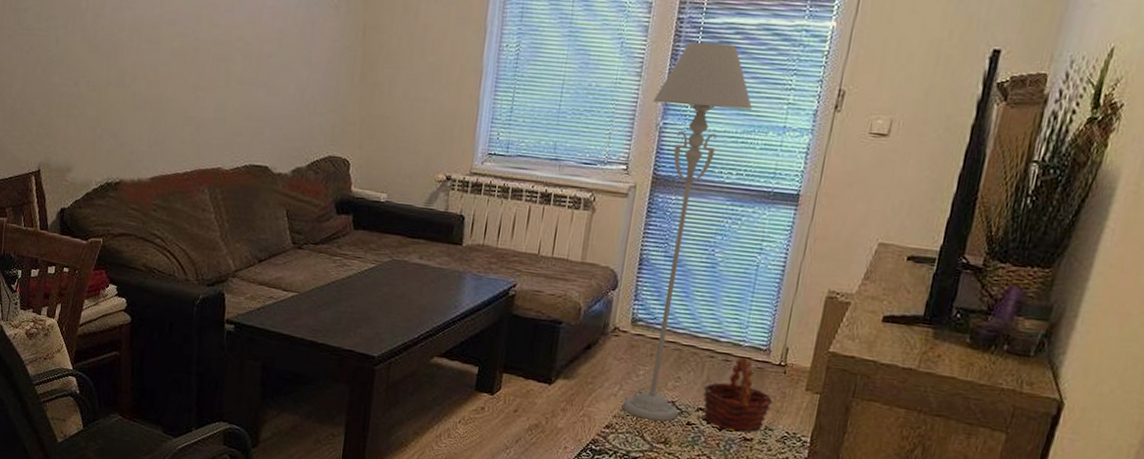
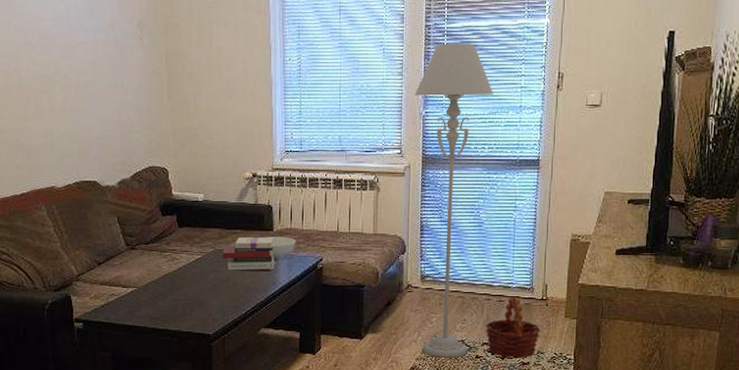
books: none [399,248,462,292] -> present [222,236,275,271]
bowl: none [453,251,488,281] -> present [266,237,296,260]

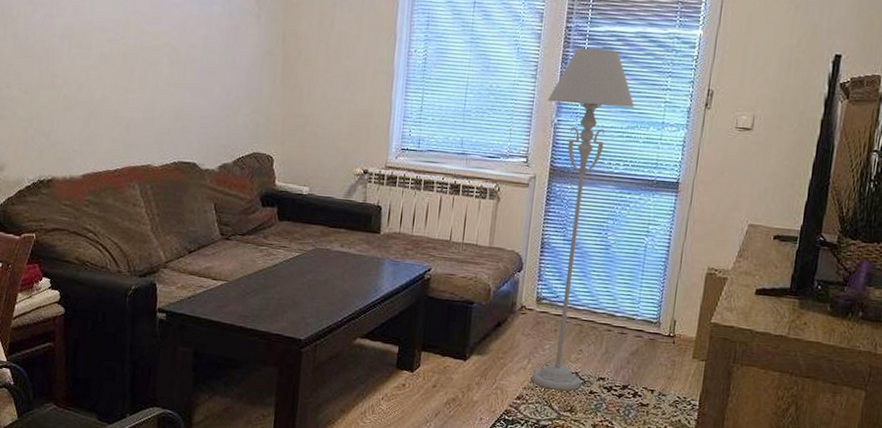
books: present [222,236,275,271] -> none [322,237,380,277]
bowl: present [266,237,296,260] -> none [372,239,404,266]
basket: present [485,296,541,358] -> none [603,329,665,399]

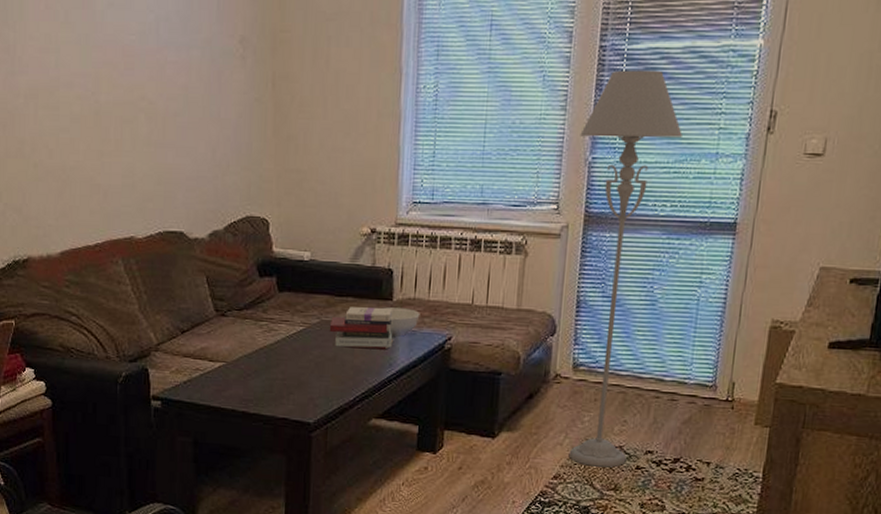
books: none [322,237,380,277] -> present [329,307,393,350]
bowl: none [372,239,404,266] -> present [383,307,420,337]

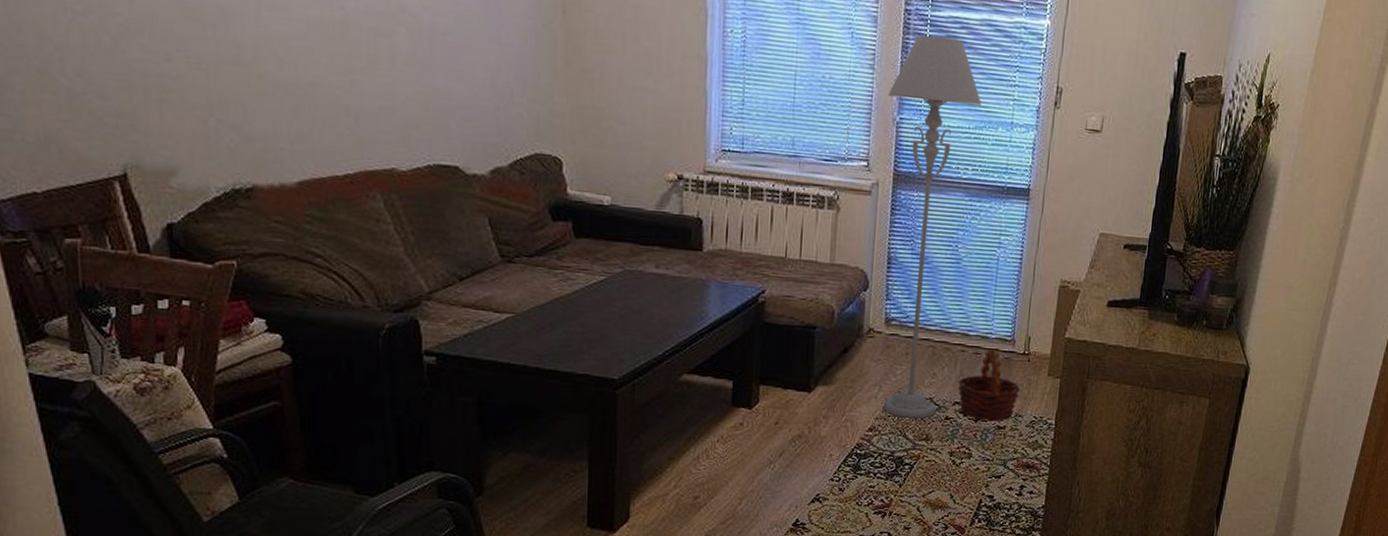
books: present [329,307,393,350] -> none [634,256,704,303]
bowl: present [383,307,420,337] -> none [693,258,732,289]
basket: none [650,395,722,473] -> present [958,348,1021,421]

